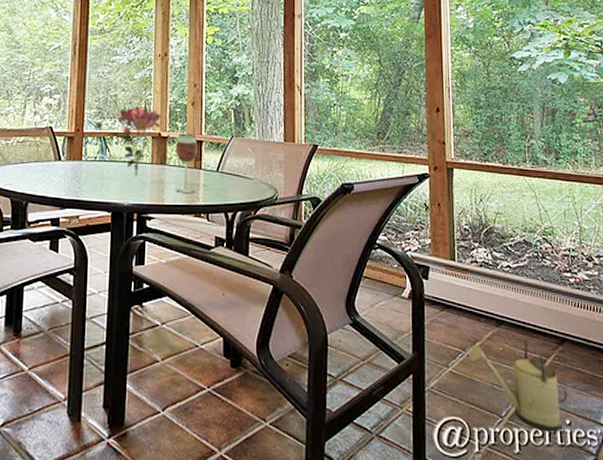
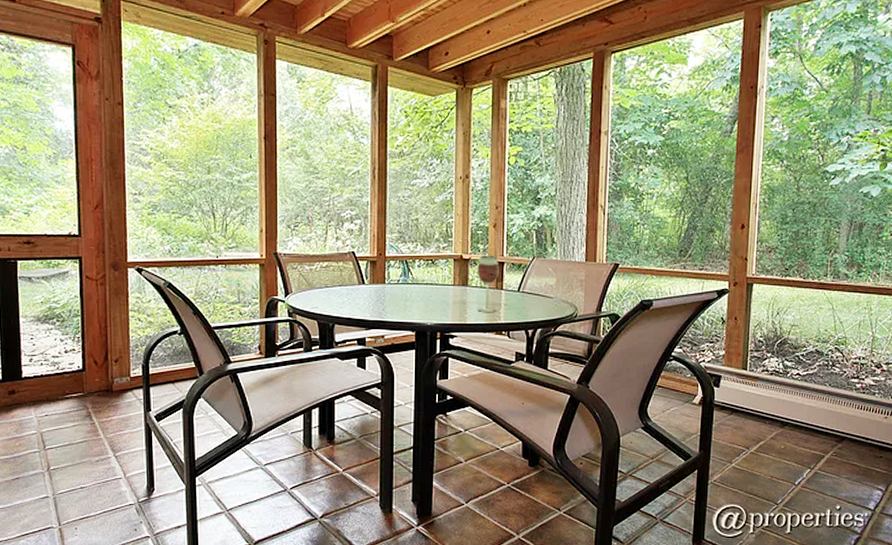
flower bouquet: present [95,106,162,176] -> none [397,230,463,297]
watering can: present [469,342,568,432] -> none [752,440,841,516]

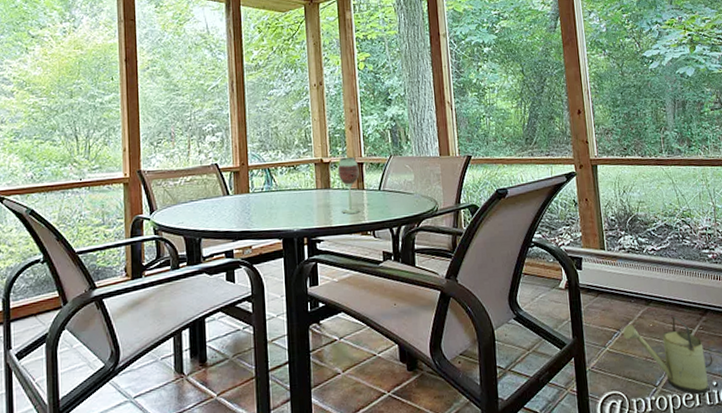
watering can: none [752,440,841,516] -> present [623,316,713,395]

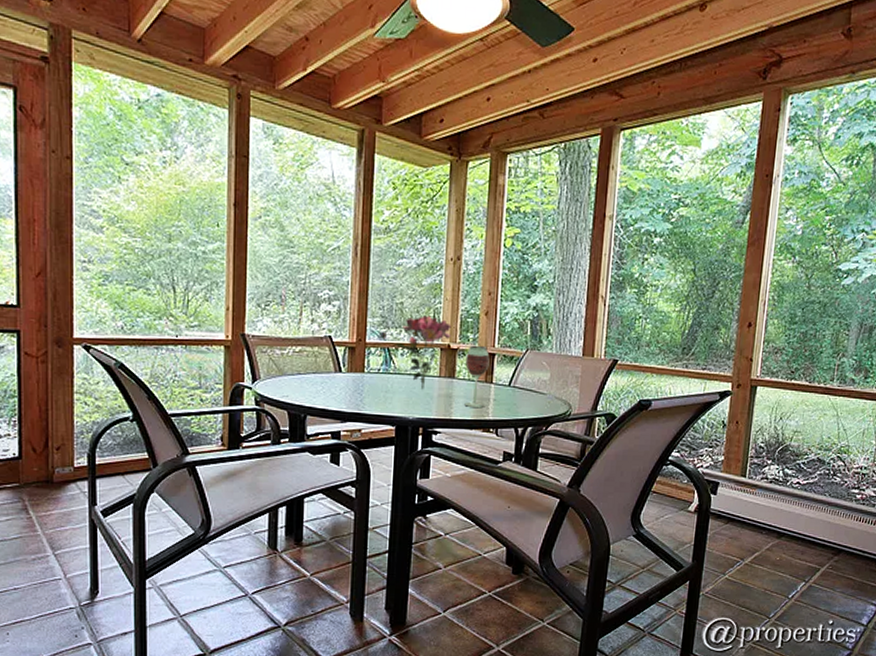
flower bouquet: none [259,136,323,203] -> present [379,315,452,390]
watering can: present [623,316,713,395] -> none [746,552,835,631]

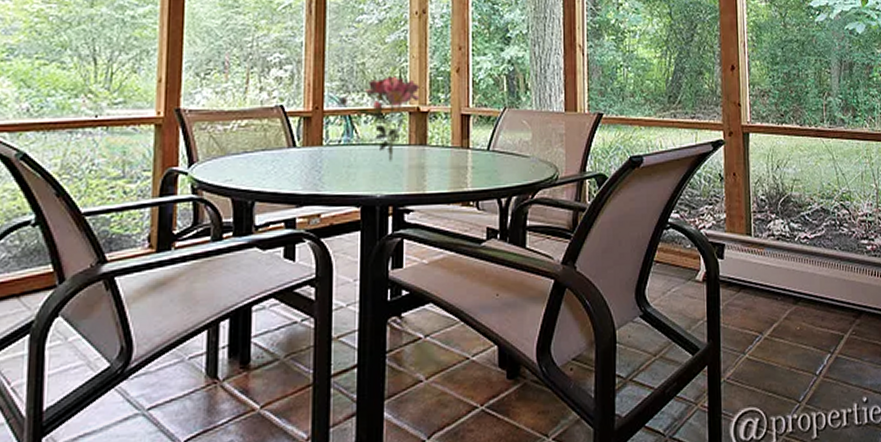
wineglass: present [464,345,490,407] -> none [438,106,464,178]

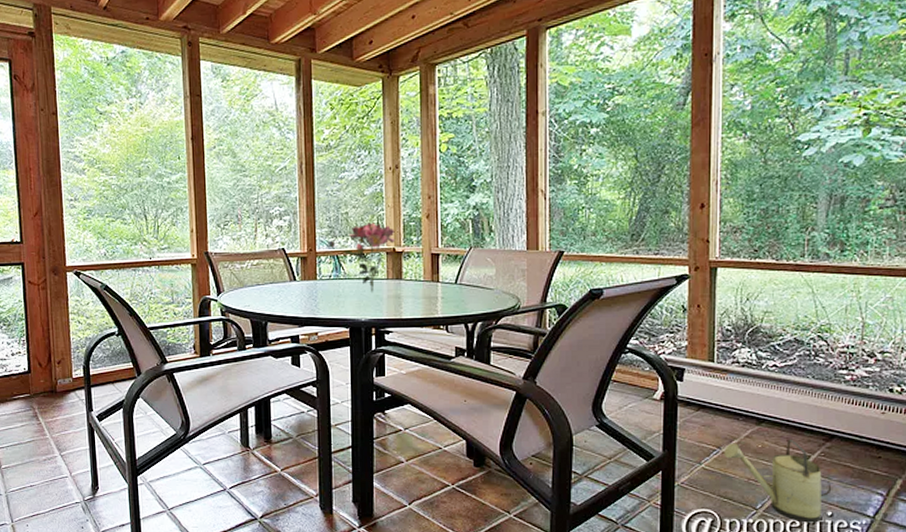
watering can: none [766,318,865,413] -> present [724,439,832,523]

